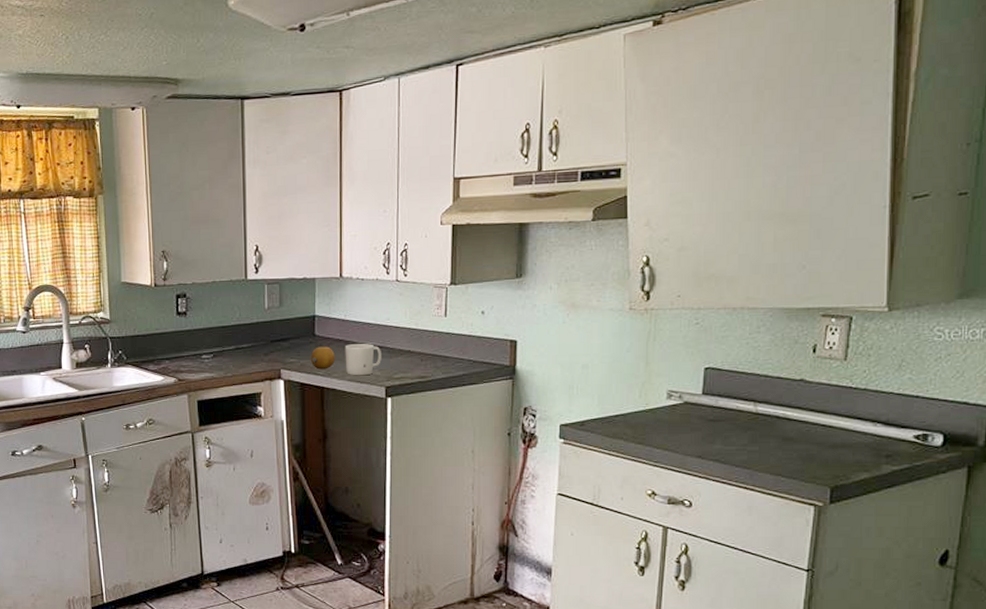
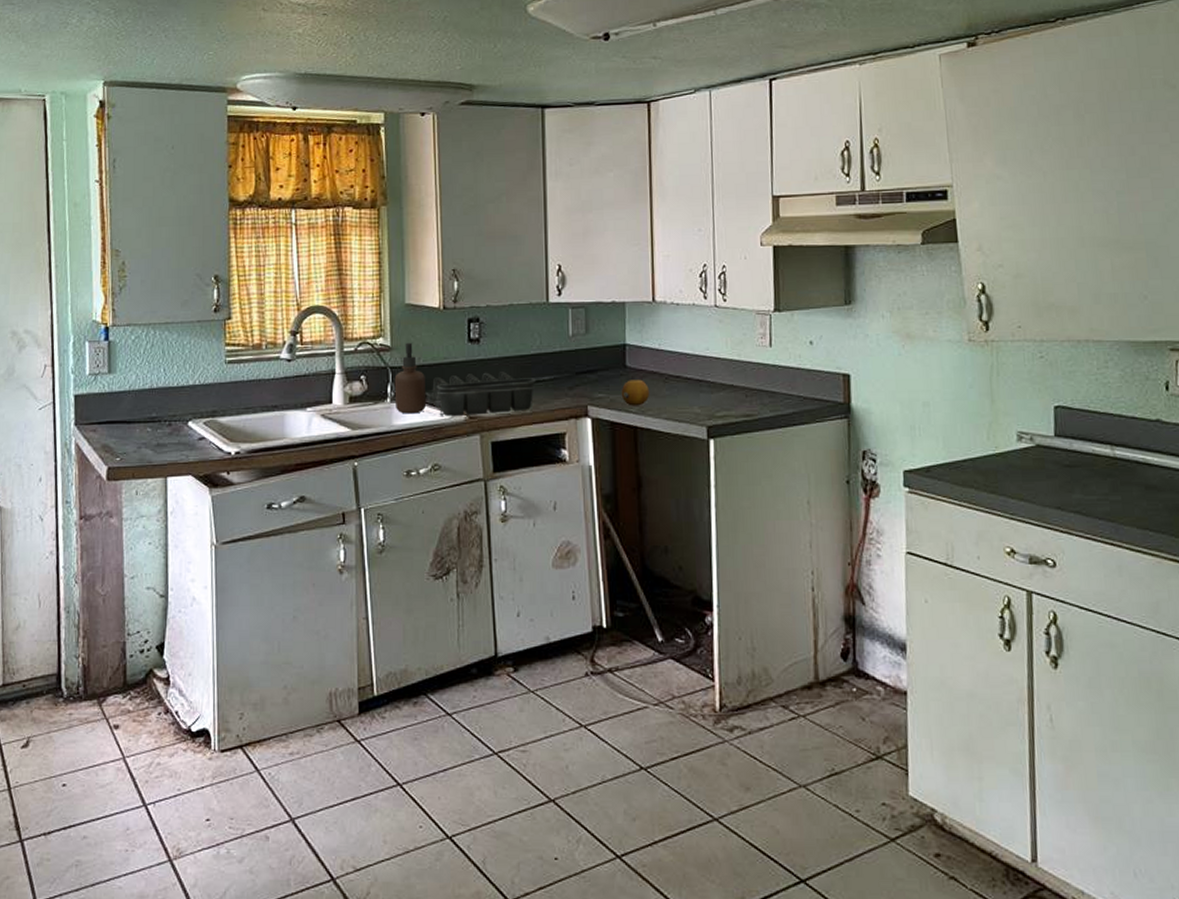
soap dispenser: none [113,316,142,377] -> present [394,342,427,414]
dish rack: none [140,340,236,380] -> present [425,372,536,417]
mug: present [345,344,383,376] -> none [660,377,703,414]

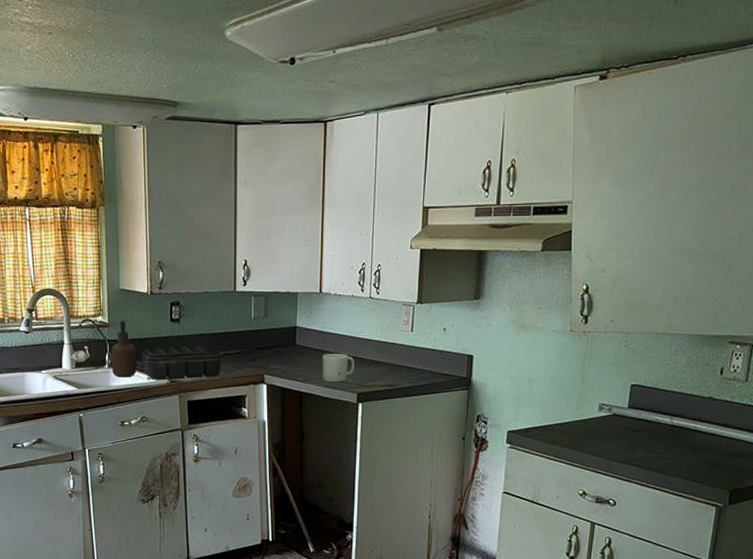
fruit: present [621,379,650,406] -> none [291,355,314,376]
mug: none [660,377,703,414] -> present [322,354,355,383]

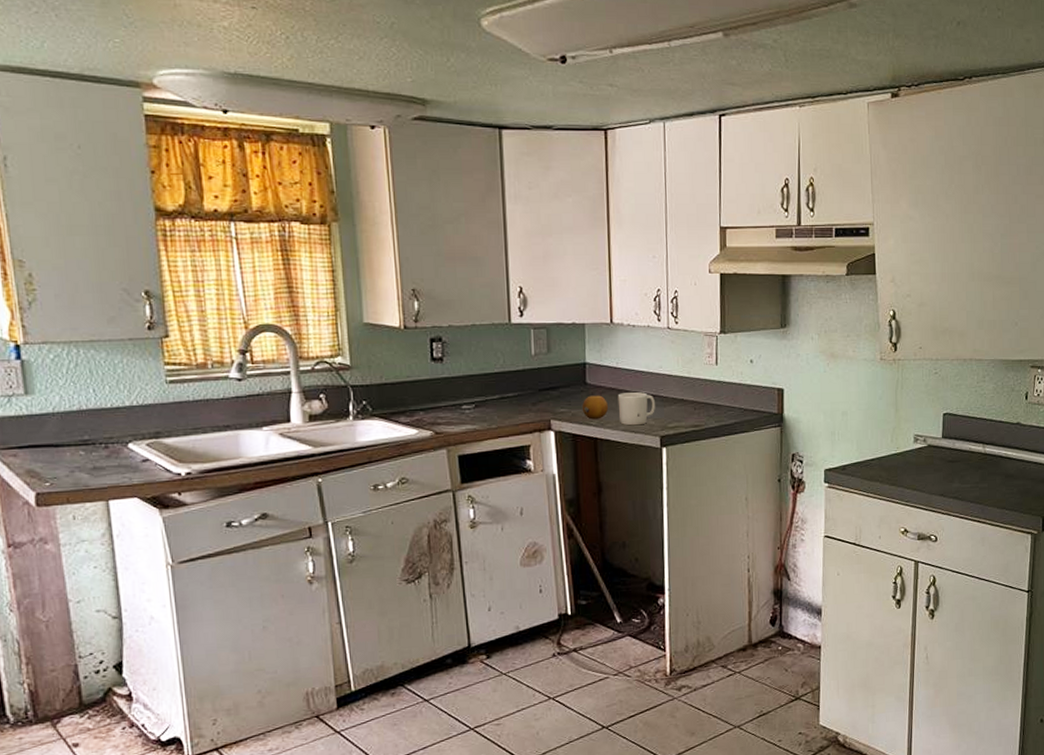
soap dispenser: present [111,321,137,377] -> none [356,361,391,431]
dish rack: present [136,346,224,381] -> none [389,389,500,434]
fruit: none [291,355,314,376] -> present [582,395,609,420]

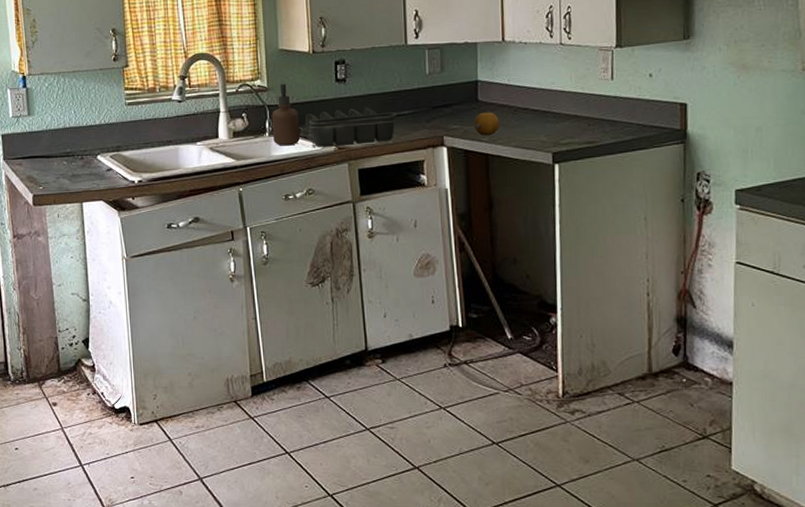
soap dispenser: none [356,361,391,431] -> present [271,83,301,146]
dish rack: none [389,389,500,434] -> present [299,107,397,149]
mug: present [617,392,656,426] -> none [509,109,548,142]

